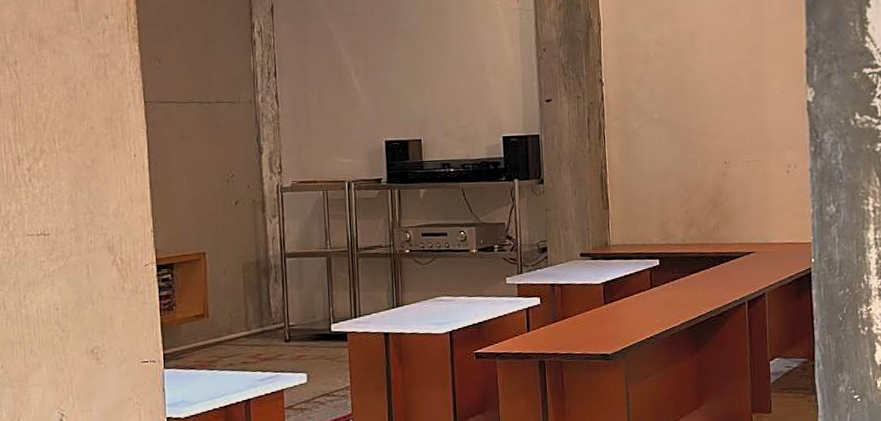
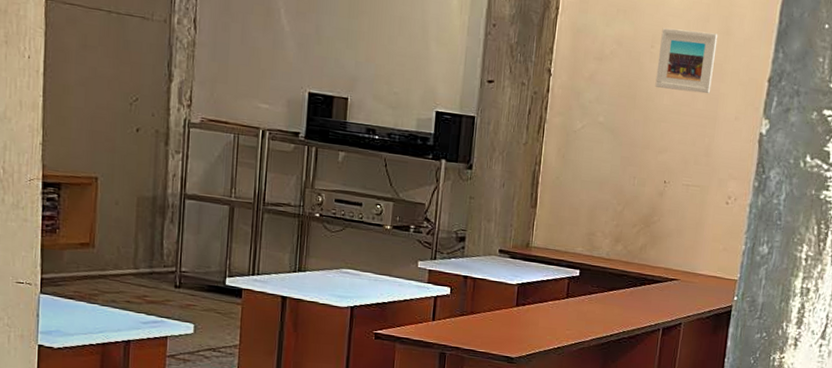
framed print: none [698,19,754,77] -> present [655,28,718,94]

